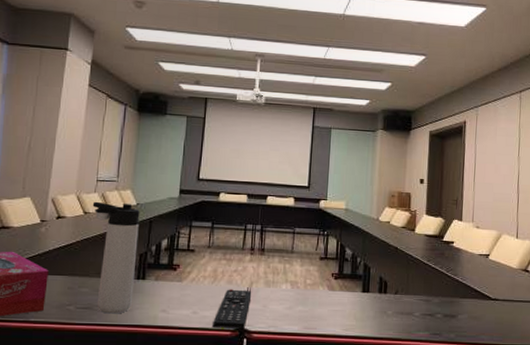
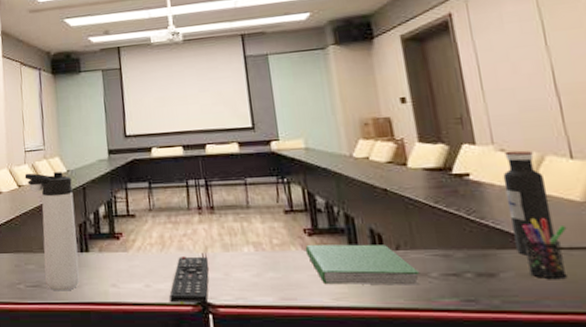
hardcover book: none [330,287,408,321] -> present [305,244,420,285]
water bottle: none [472,228,499,305] -> present [503,150,558,257]
pen holder: none [476,278,505,322] -> present [522,218,567,280]

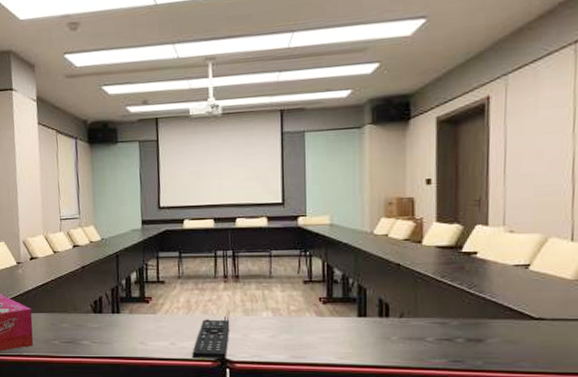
thermos bottle: present [24,172,79,291] -> none [60,240,111,347]
hardcover book: present [305,244,420,285] -> none [318,312,418,348]
water bottle: present [503,150,558,257] -> none [505,232,544,326]
pen holder: present [522,218,567,280] -> none [512,293,554,346]

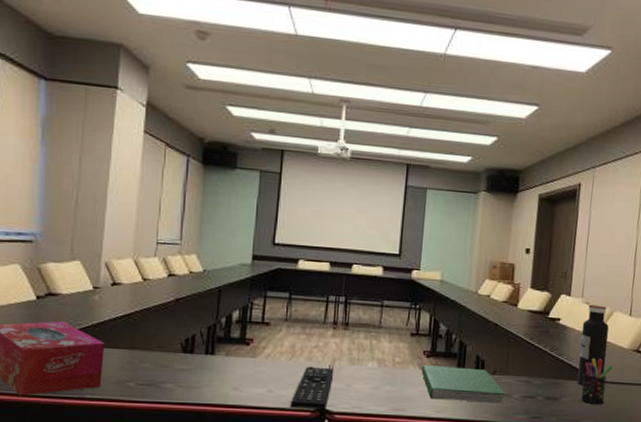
hardcover book: none [318,312,418,348] -> present [421,365,506,404]
water bottle: none [505,232,544,326] -> present [577,304,609,388]
pen holder: none [512,293,554,346] -> present [580,358,614,405]

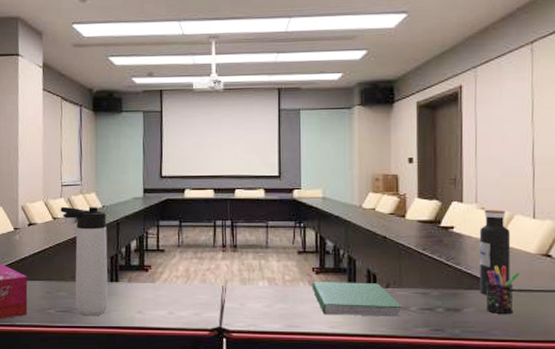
thermos bottle: none [152,266,207,392] -> present [60,206,109,316]
remote control: present [290,366,334,409] -> none [190,288,228,328]

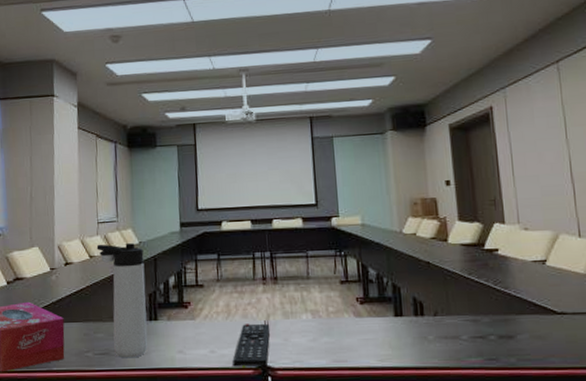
remote control: none [190,288,228,328] -> present [232,323,270,367]
hardcover book: present [312,282,403,317] -> none [356,311,453,348]
water bottle: present [479,209,511,296] -> none [525,229,564,321]
pen holder: present [485,266,520,315] -> none [537,288,572,340]

